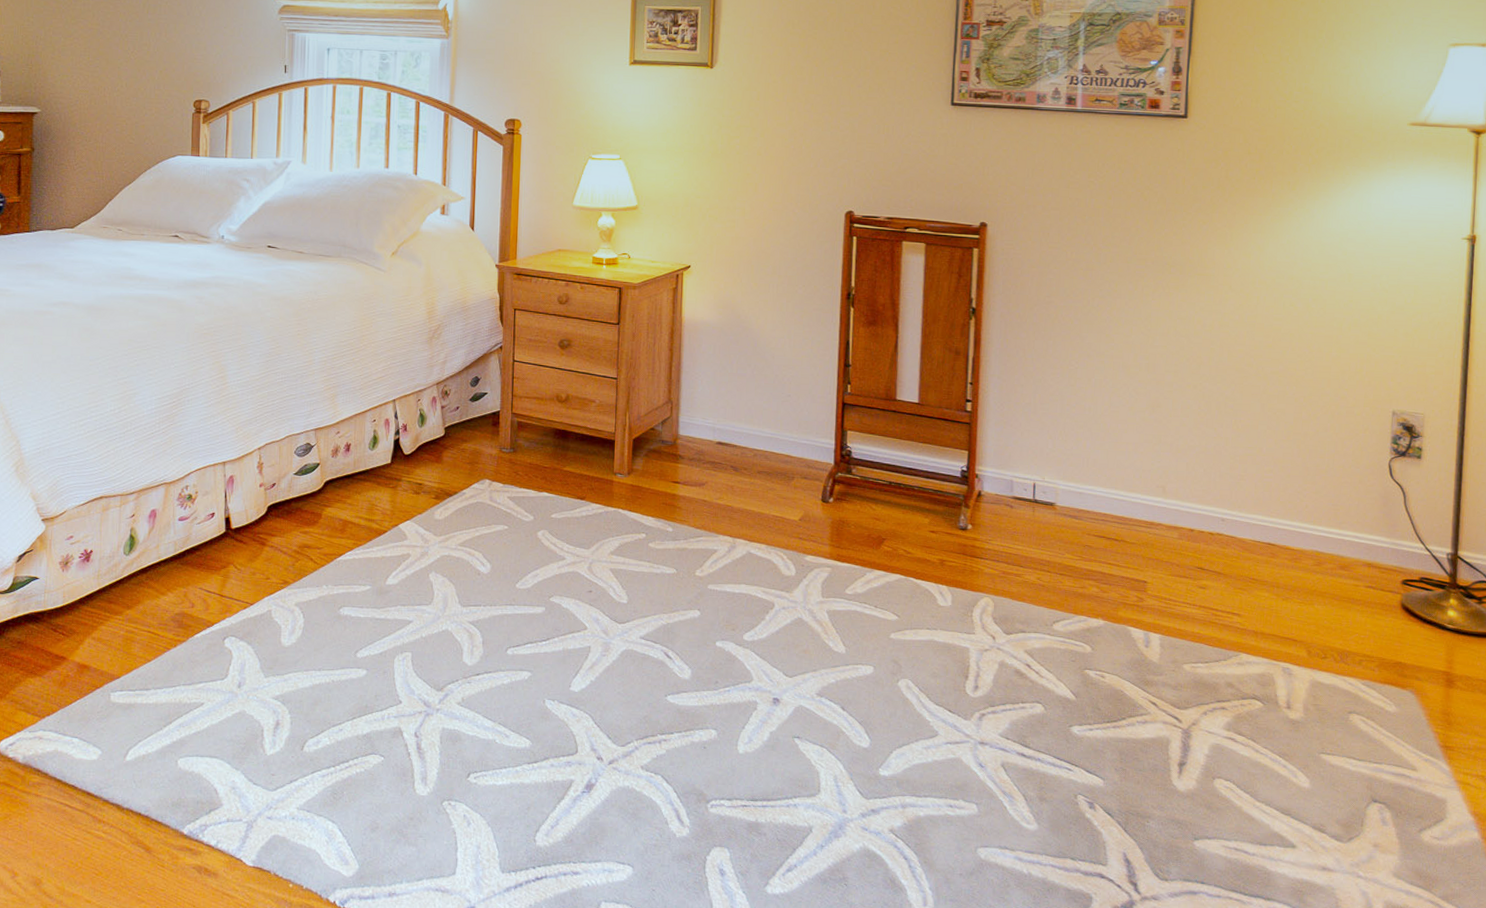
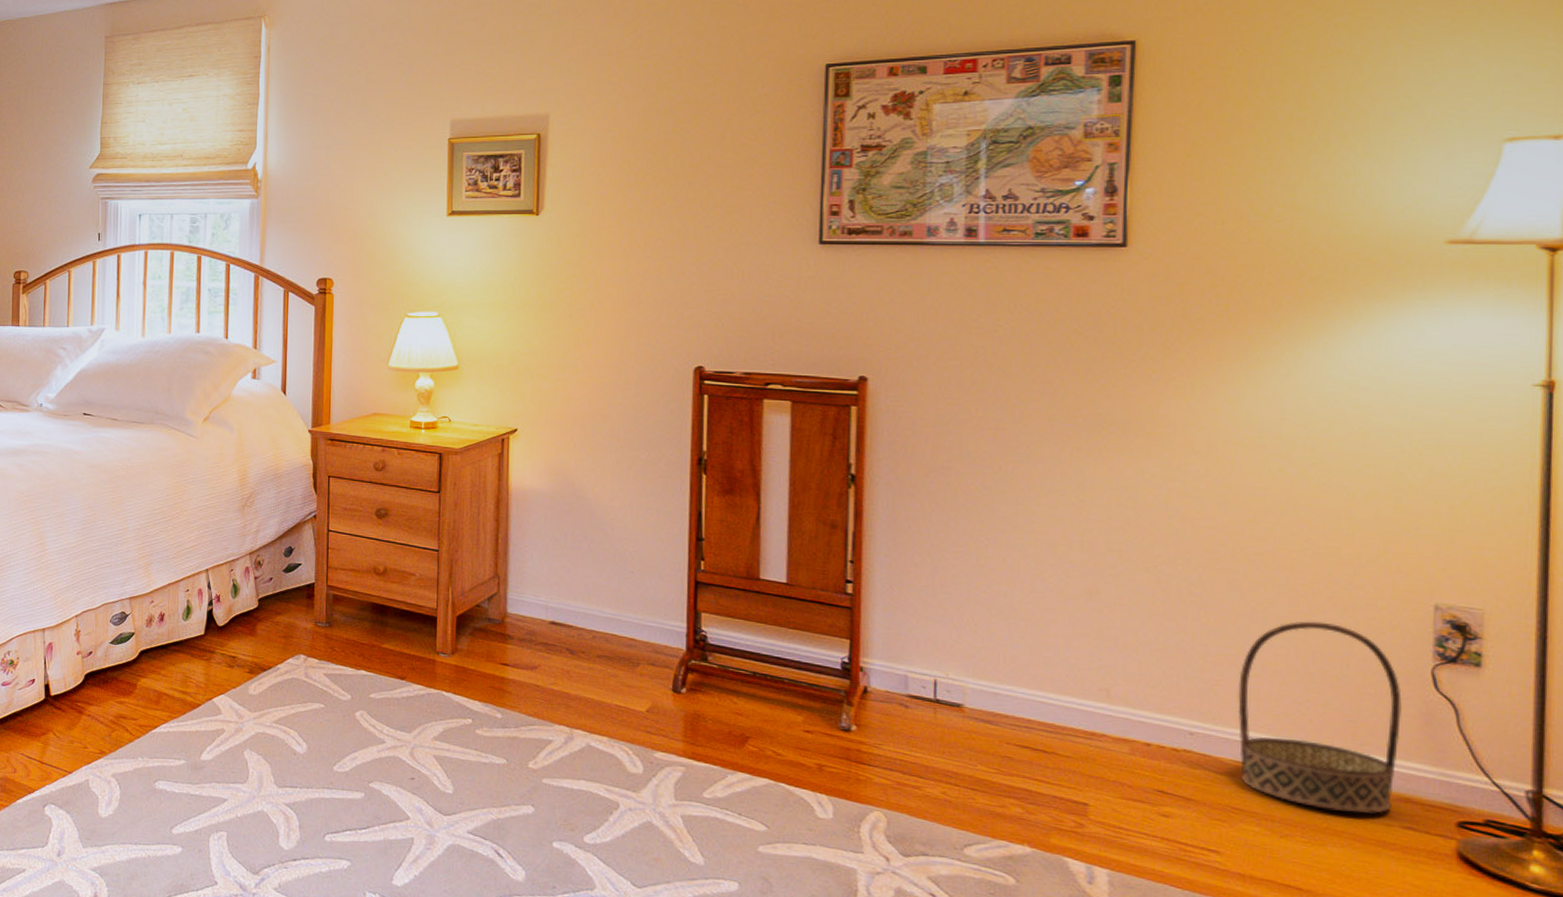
basket: none [1256,426,1368,578] -> present [1238,621,1402,815]

